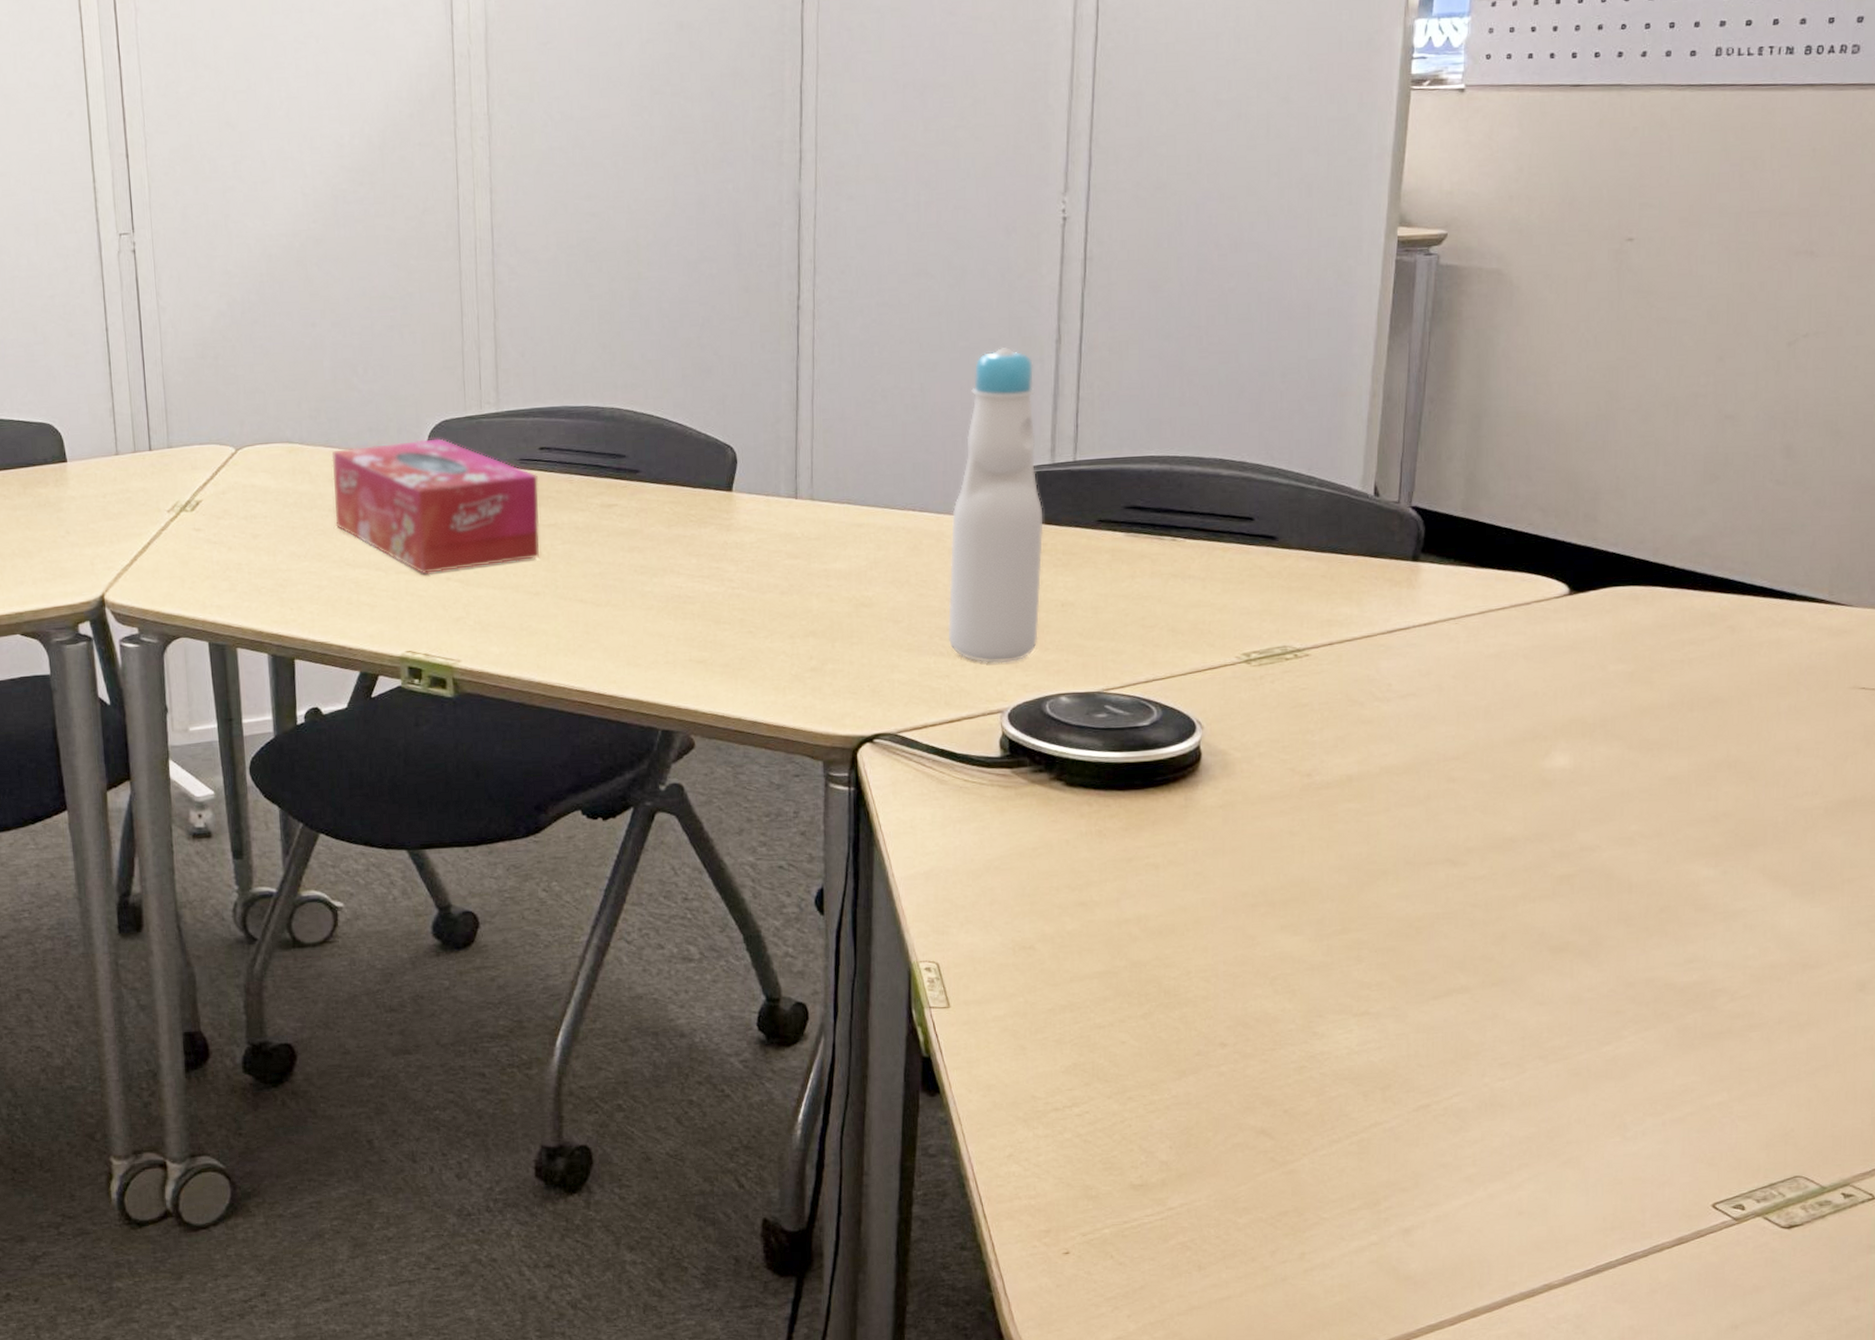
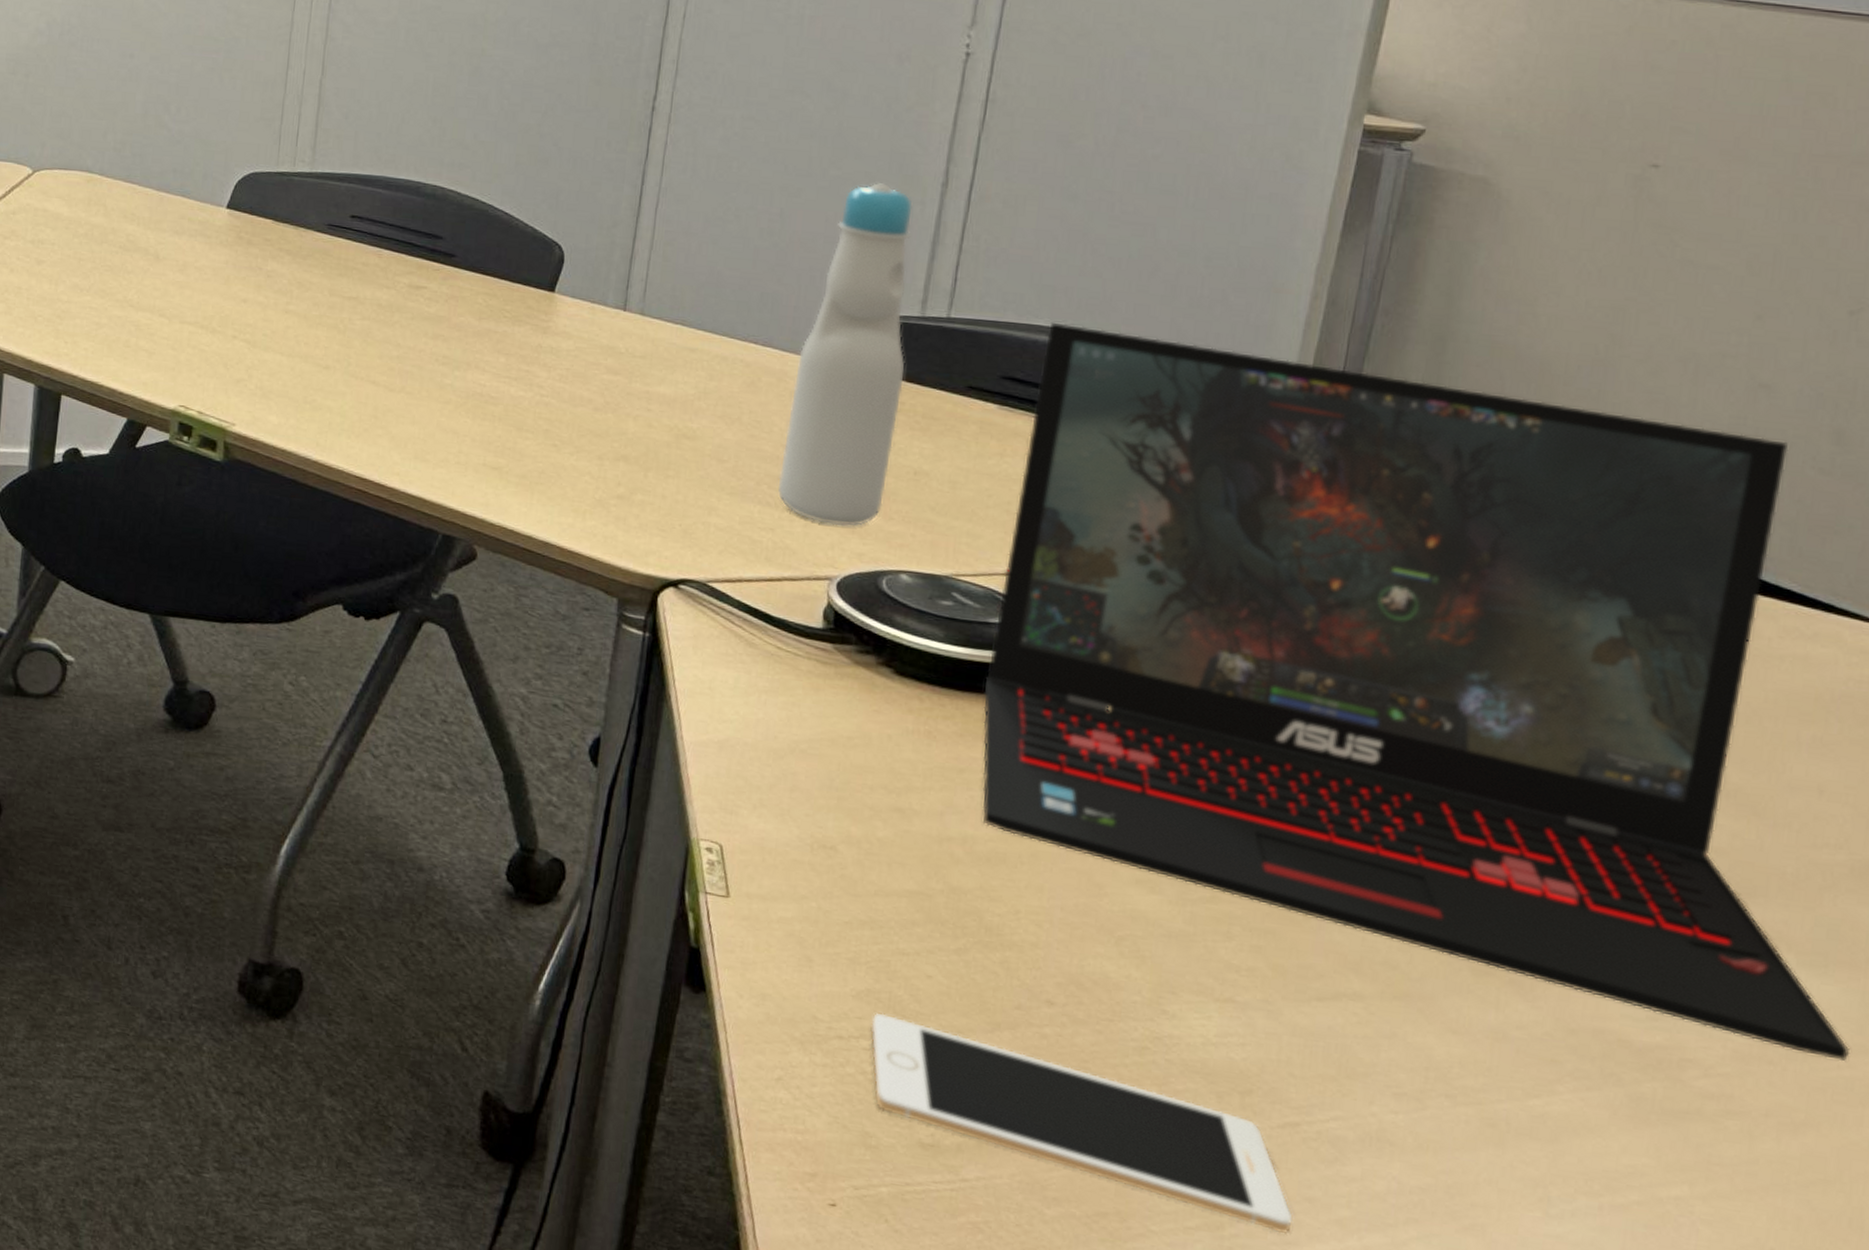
tissue box: present [332,438,540,575] -> none [124,186,345,331]
cell phone: none [1080,1081,1432,1199] -> present [870,1012,1293,1235]
laptop: none [1140,451,1836,967] -> present [982,322,1850,1061]

